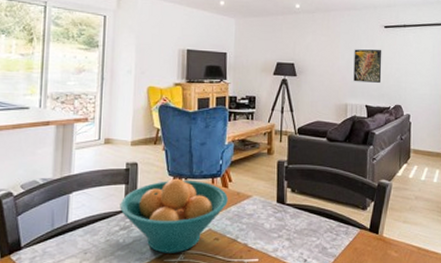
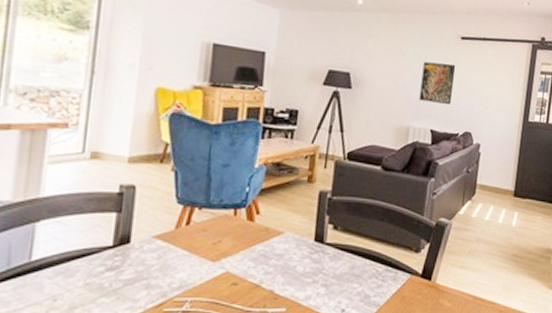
fruit bowl: present [120,178,228,253] -> none [107,207,254,301]

